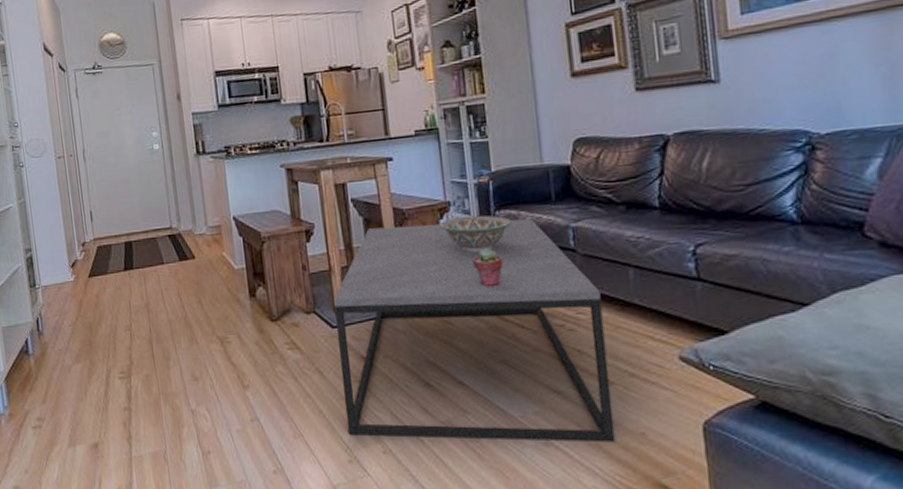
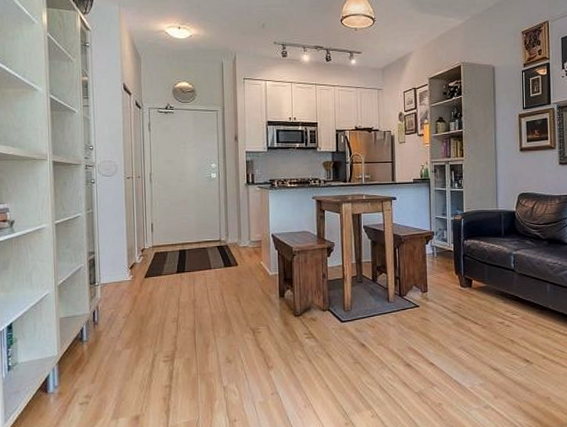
coffee table: present [334,219,616,443] -> none [344,247,531,405]
decorative bowl: present [439,215,513,252] -> none [425,243,475,269]
potted succulent: present [473,248,504,288] -> none [446,266,467,295]

